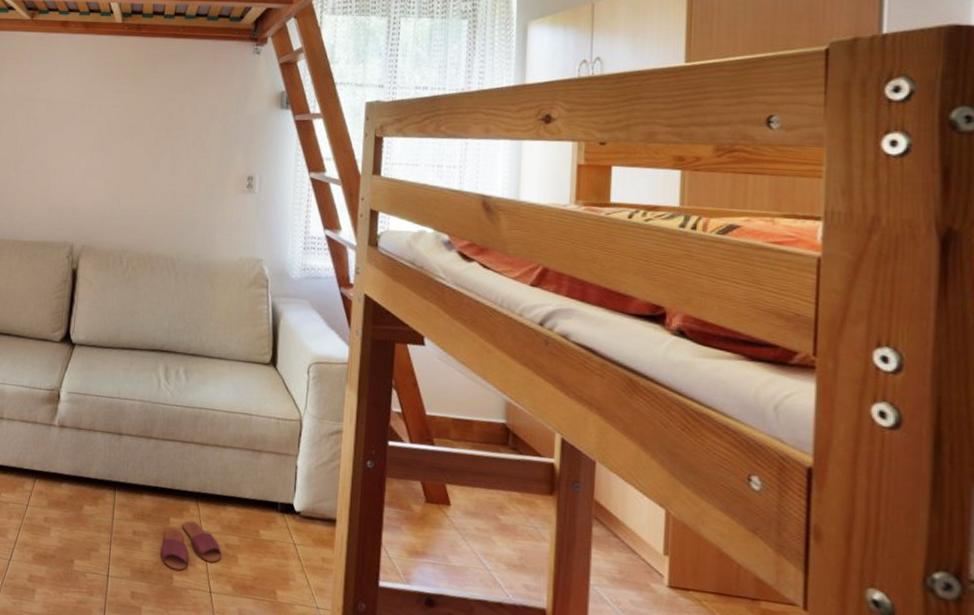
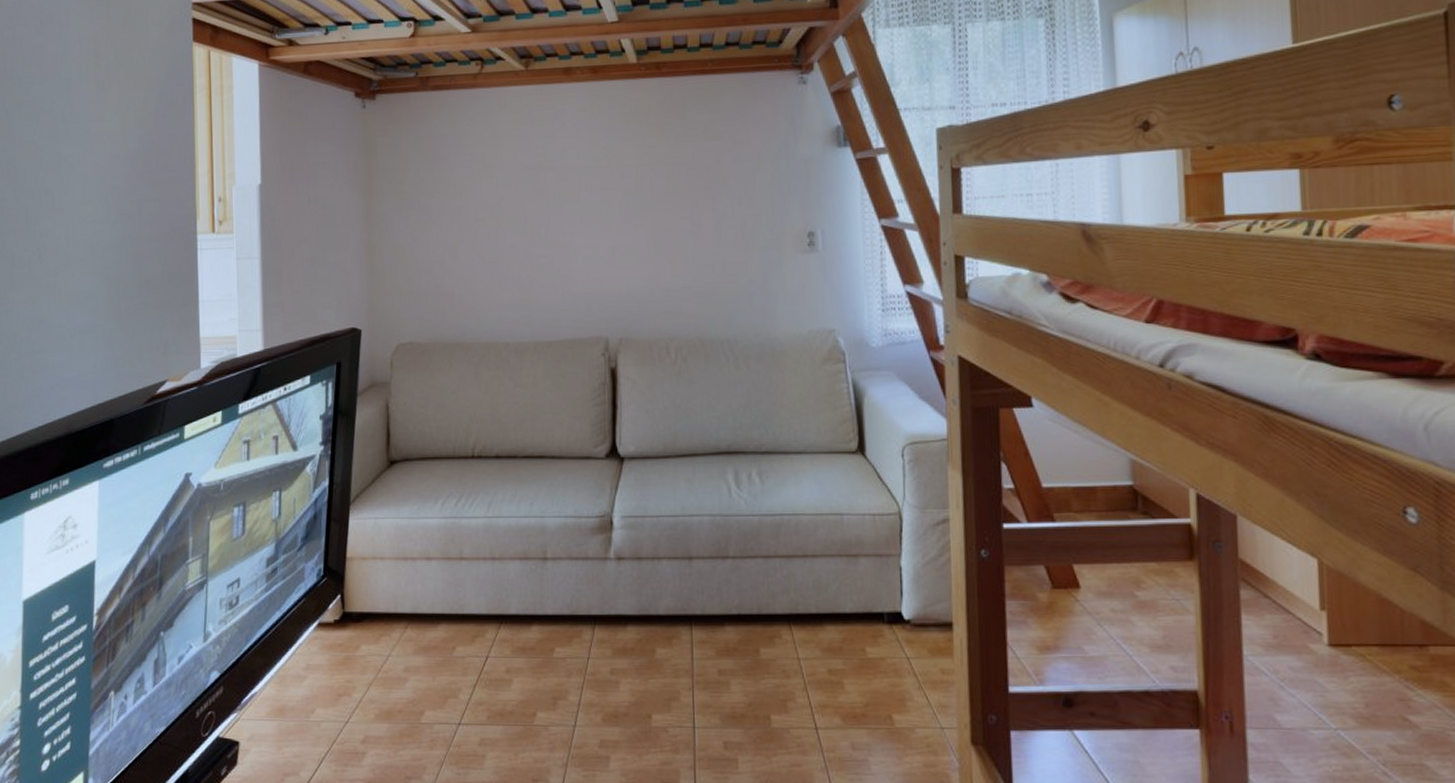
slippers: present [160,521,222,571] -> none [753,649,825,709]

